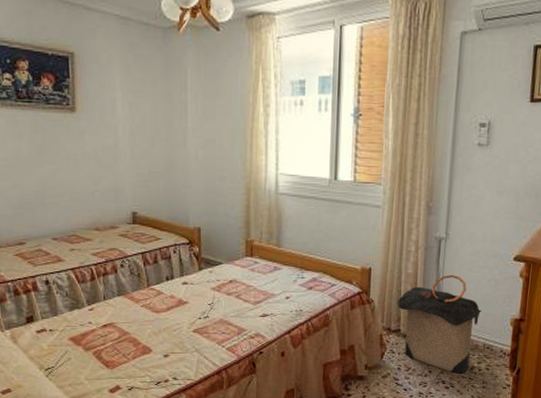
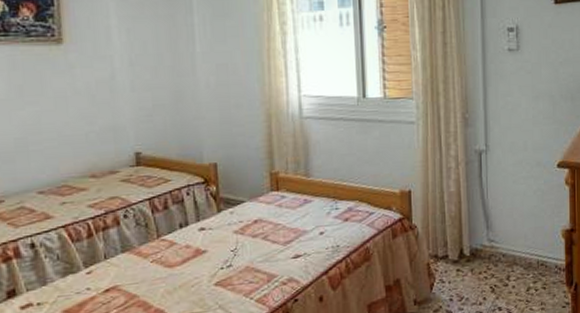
laundry hamper: present [397,274,482,374] -> none [442,188,532,298]

